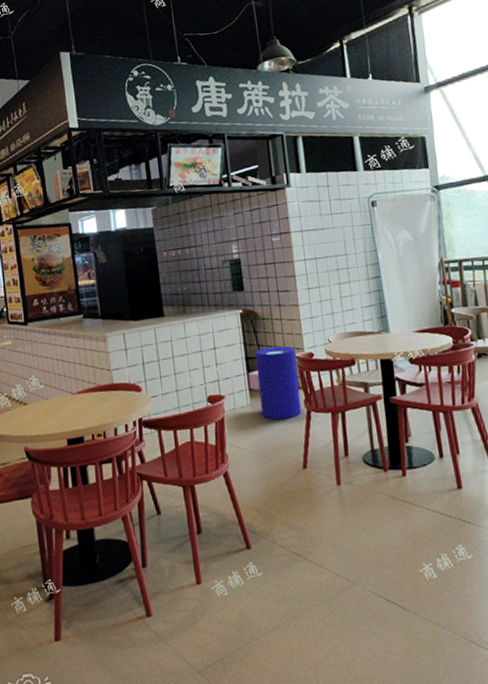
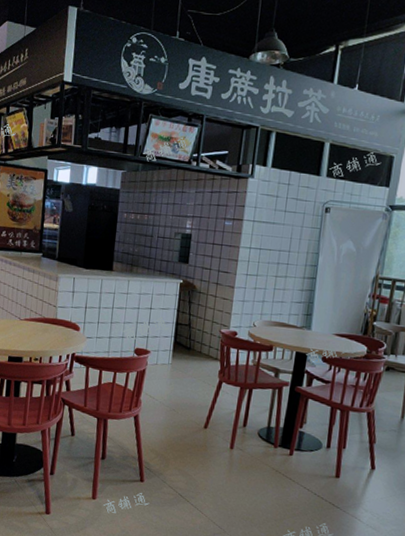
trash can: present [248,346,302,420] -> none [173,318,222,384]

